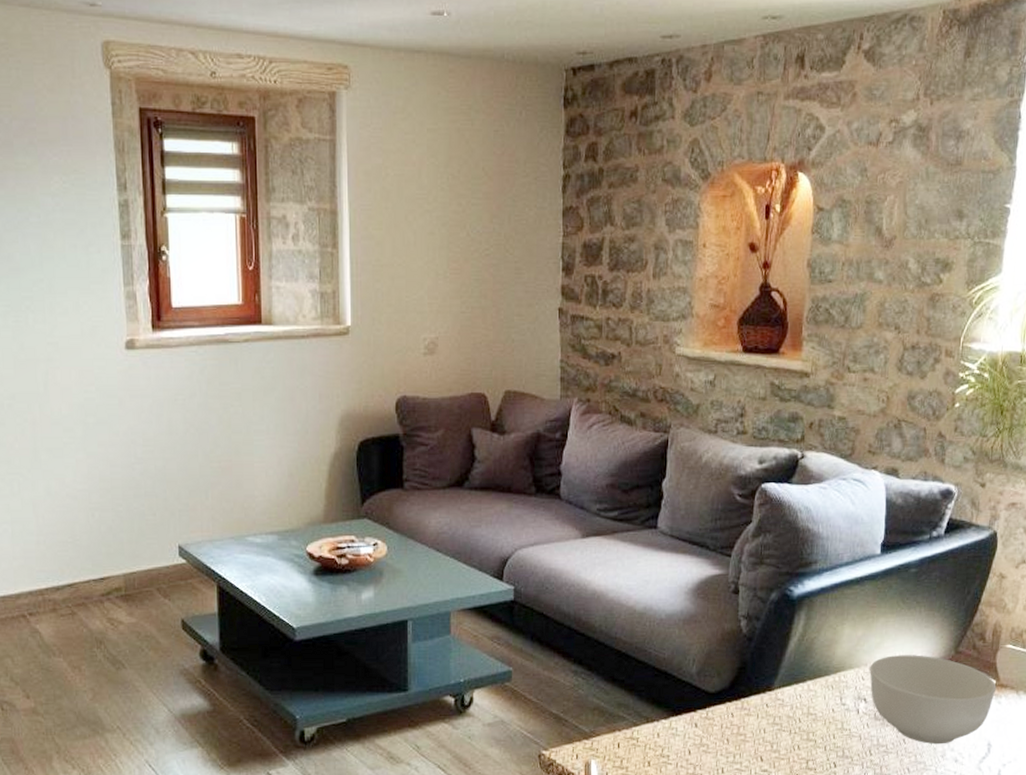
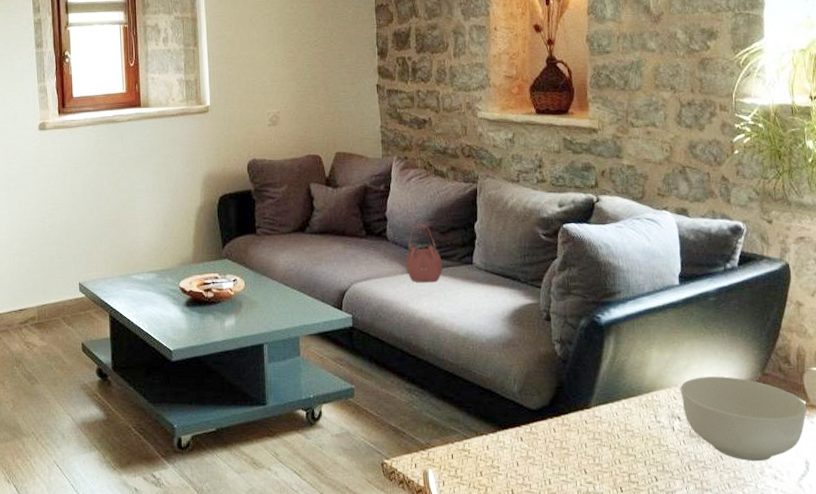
handbag: none [581,481,622,549] -> present [406,224,443,282]

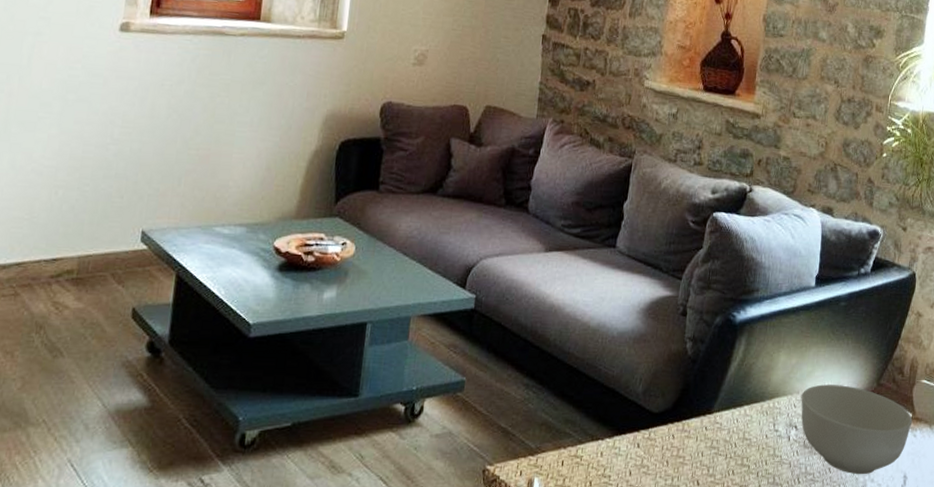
handbag: present [406,224,443,282] -> none [544,198,584,264]

